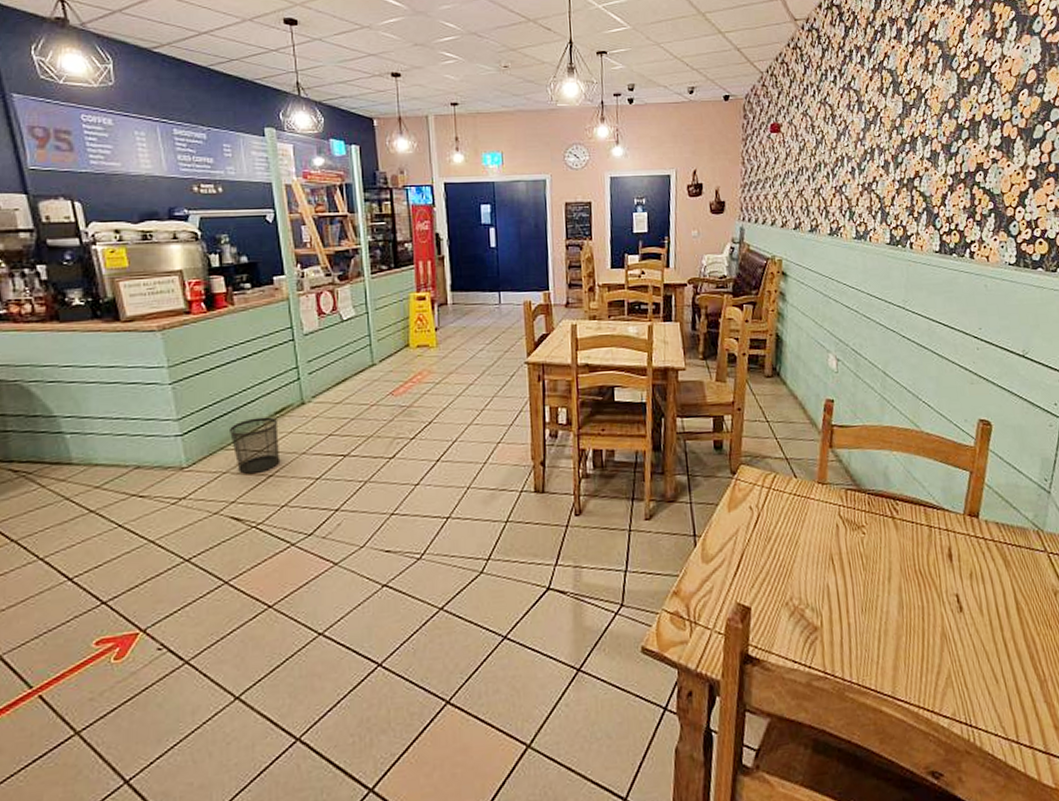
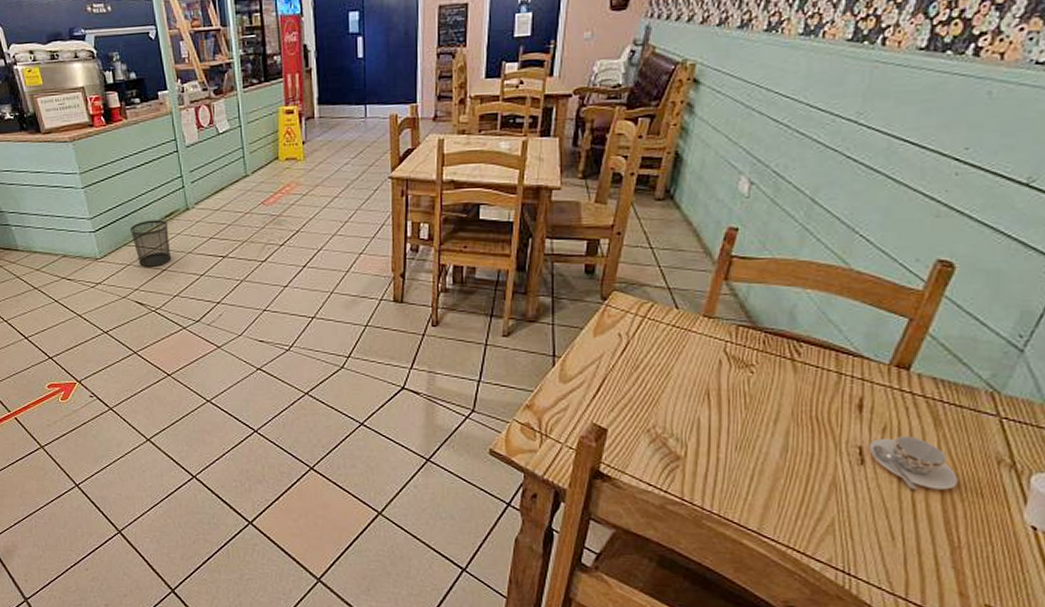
teacup: none [963,579,1032,631] -> present [869,436,958,490]

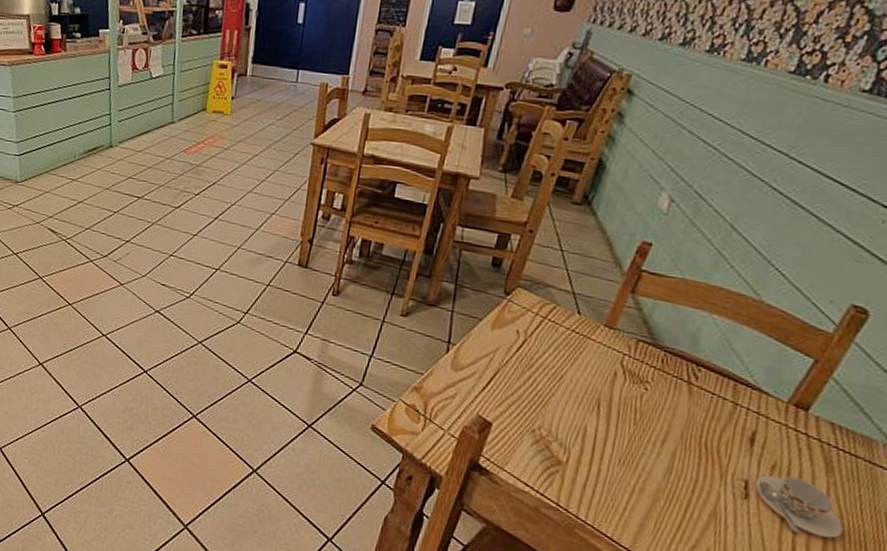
waste bin: present [129,219,172,267] -> none [52,151,90,198]

